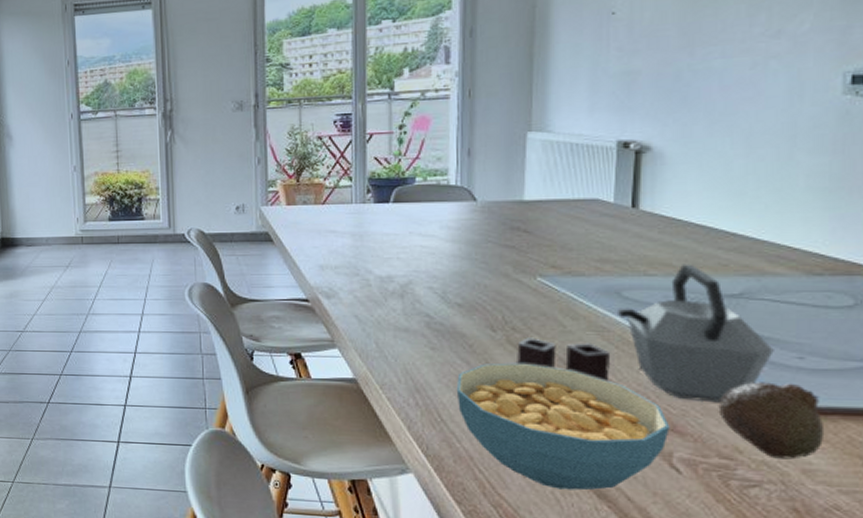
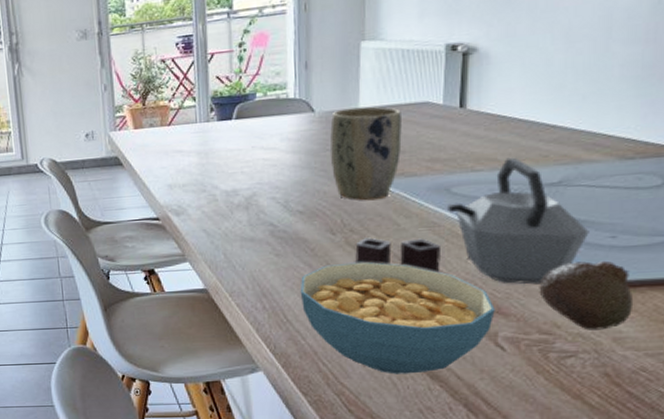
plant pot: none [493,199,569,298] -> present [330,107,402,201]

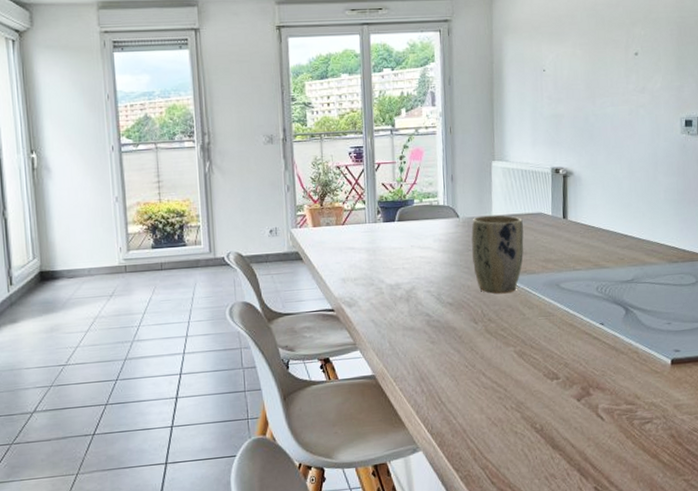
cereal bowl: present [300,261,495,374] -> none [451,347,595,447]
kettle: present [354,157,589,285] -> none [492,259,654,364]
fruit: present [539,260,634,330] -> none [624,342,686,400]

